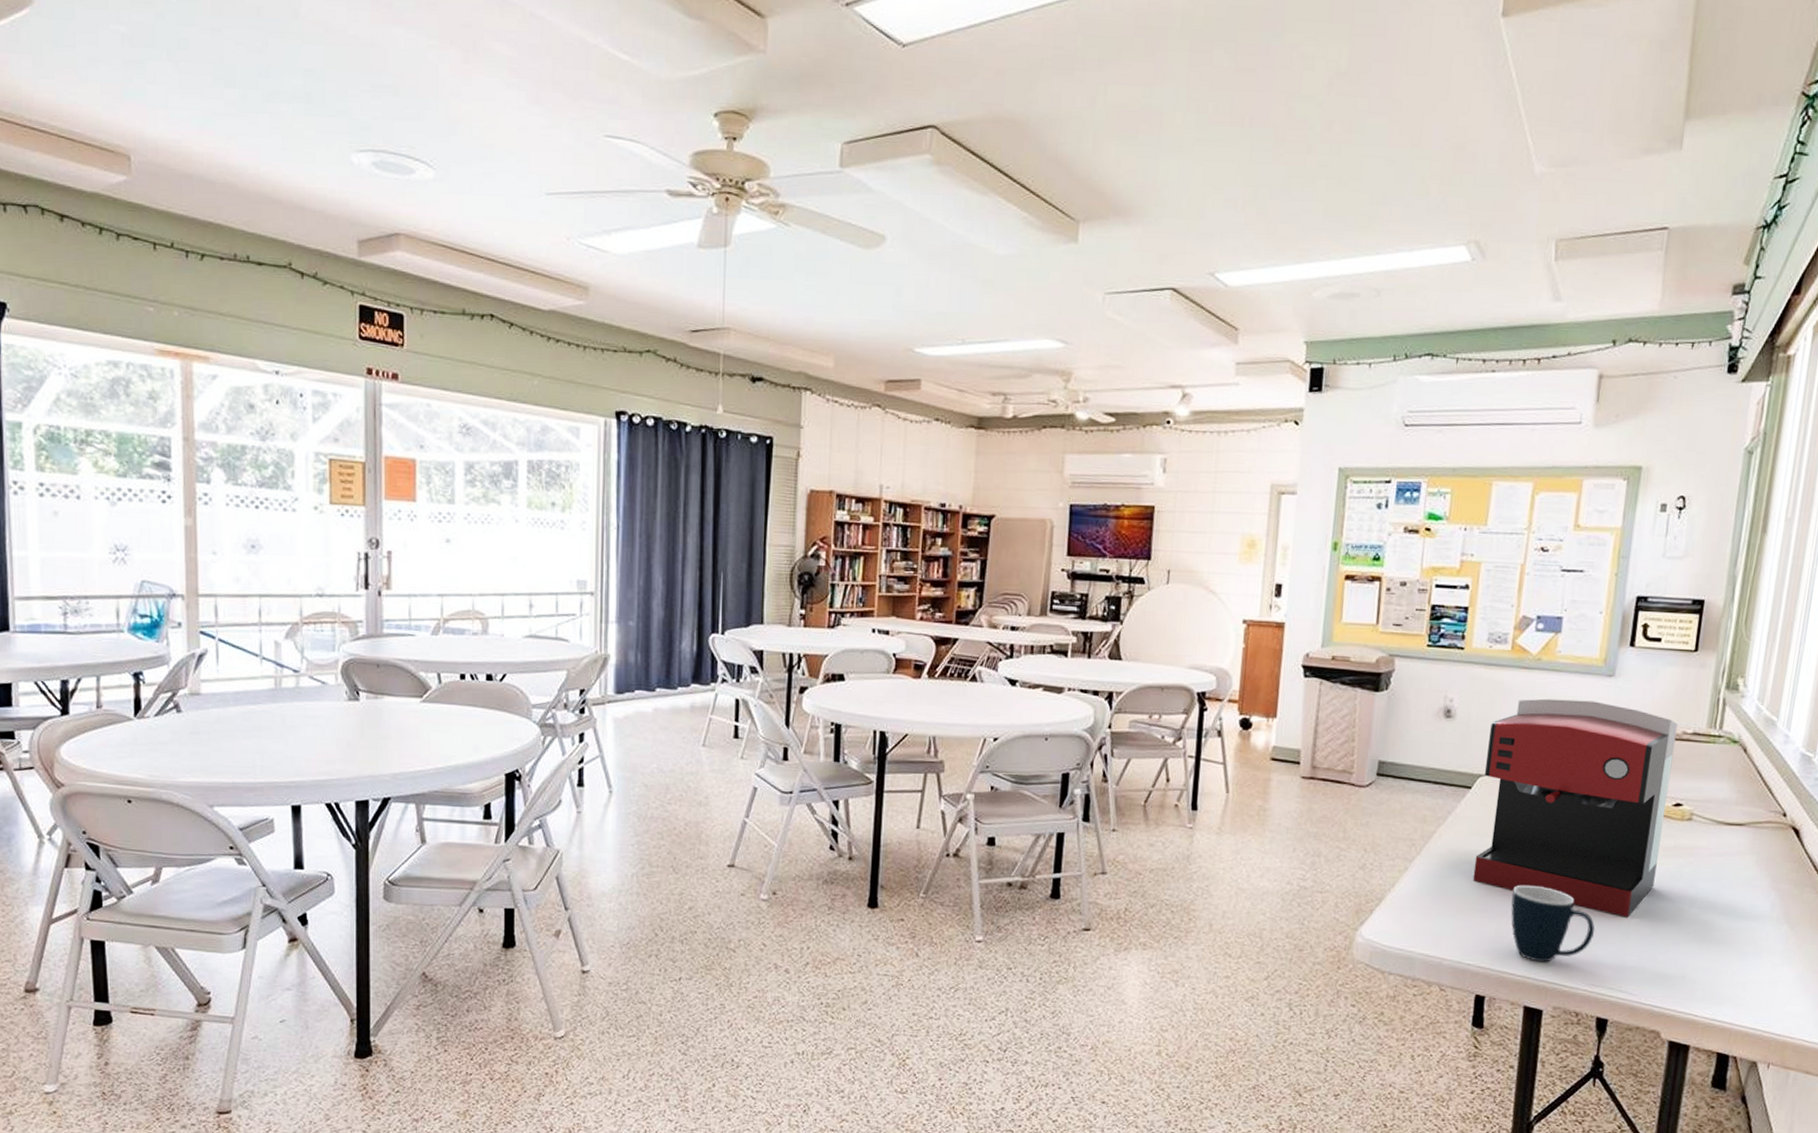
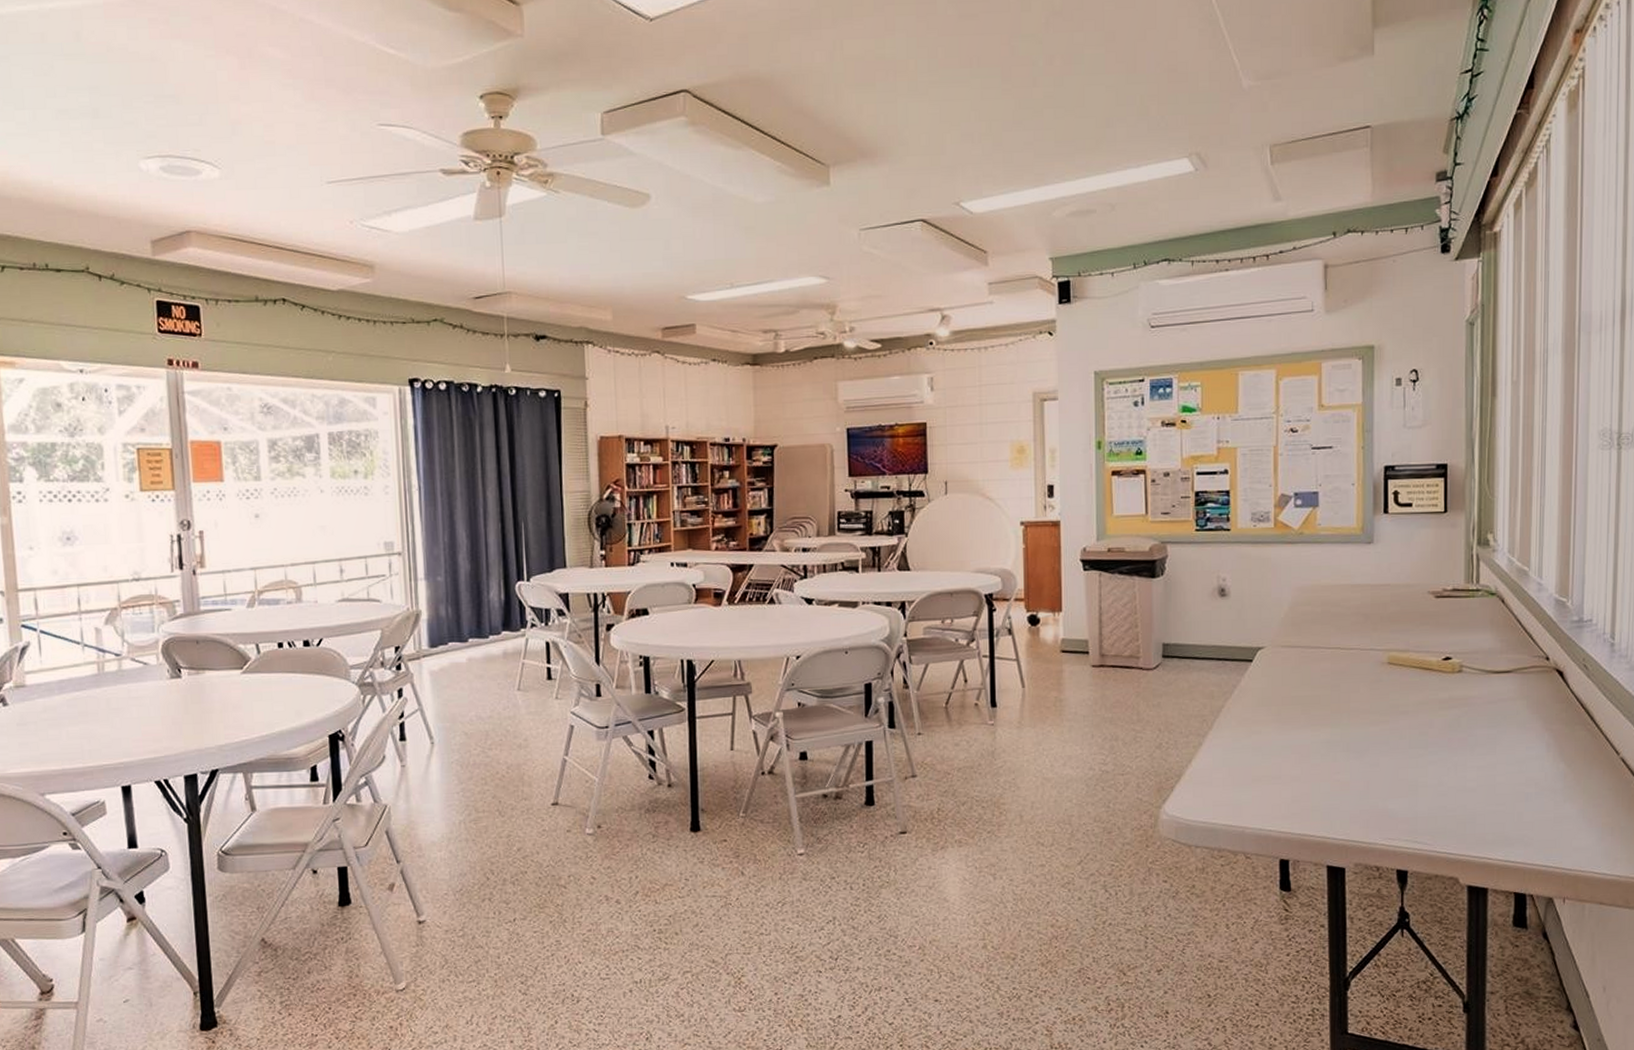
coffee maker: present [1473,698,1678,918] -> none [1263,568,1437,771]
mug: present [1511,885,1595,963] -> none [1302,748,1385,822]

